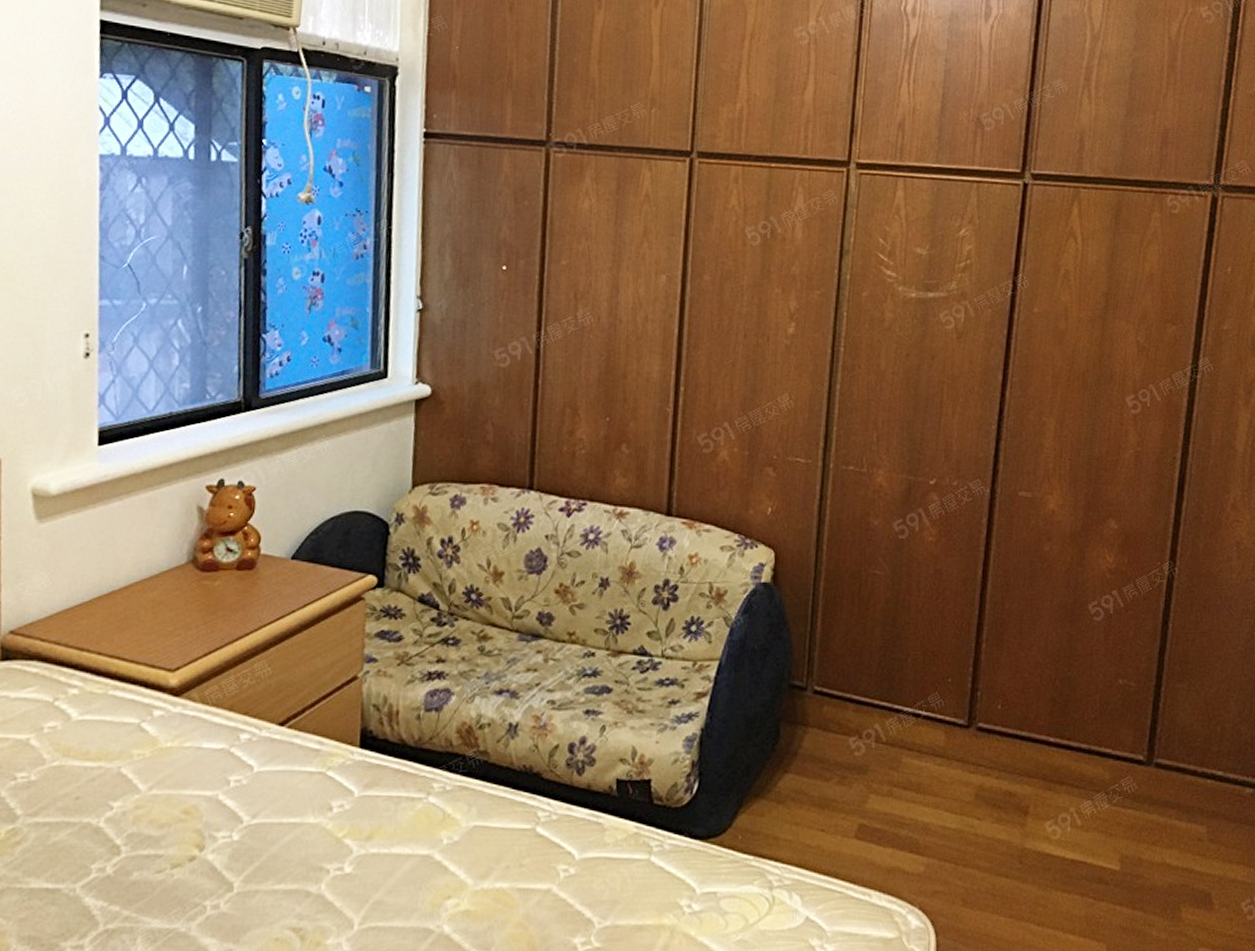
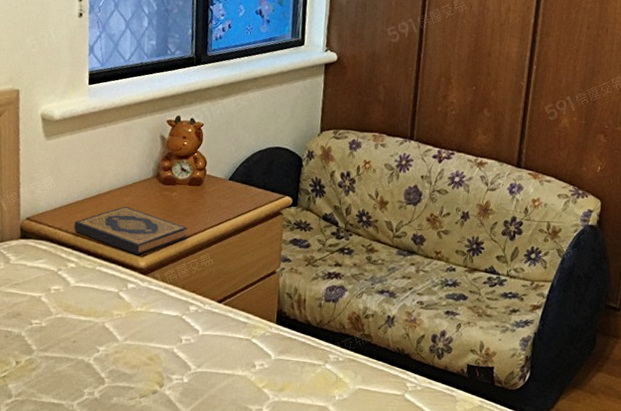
hardback book: none [77,604,236,669] -> present [74,206,187,255]

